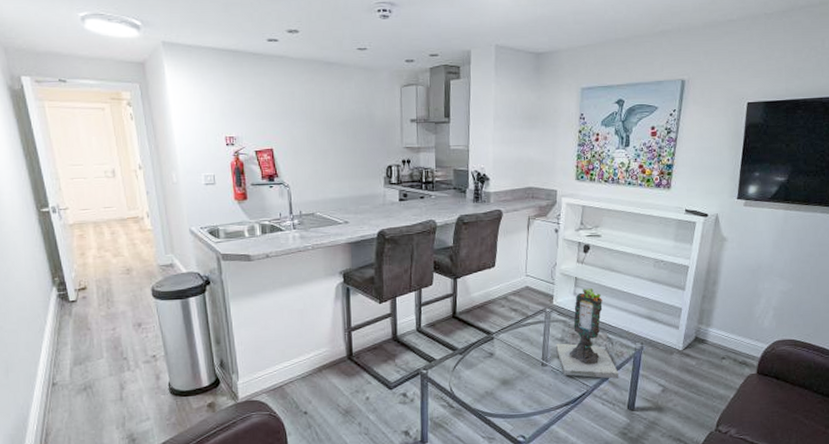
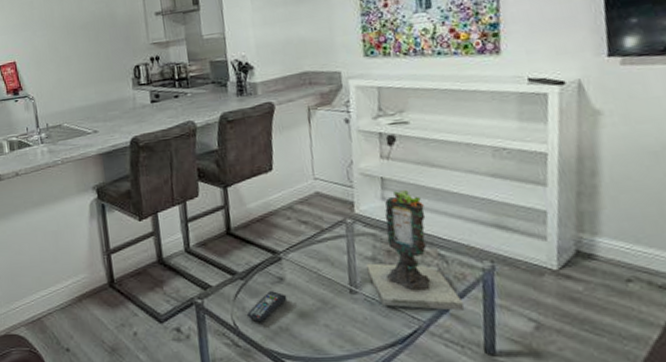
remote control: none [461,363,495,389] -> present [246,290,287,323]

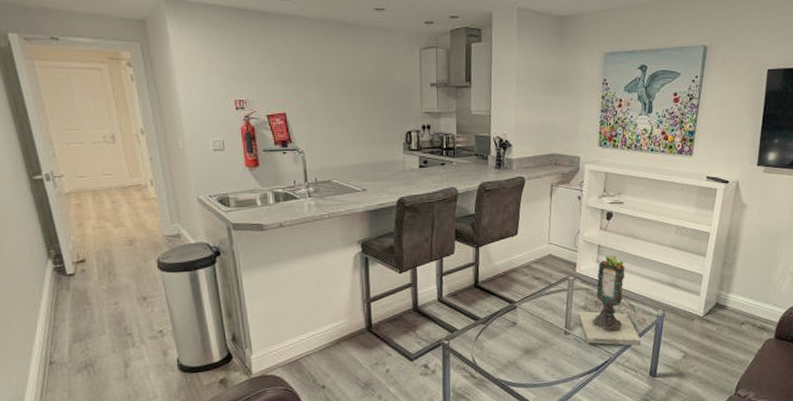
remote control: present [246,290,287,323] -> none [483,332,517,359]

